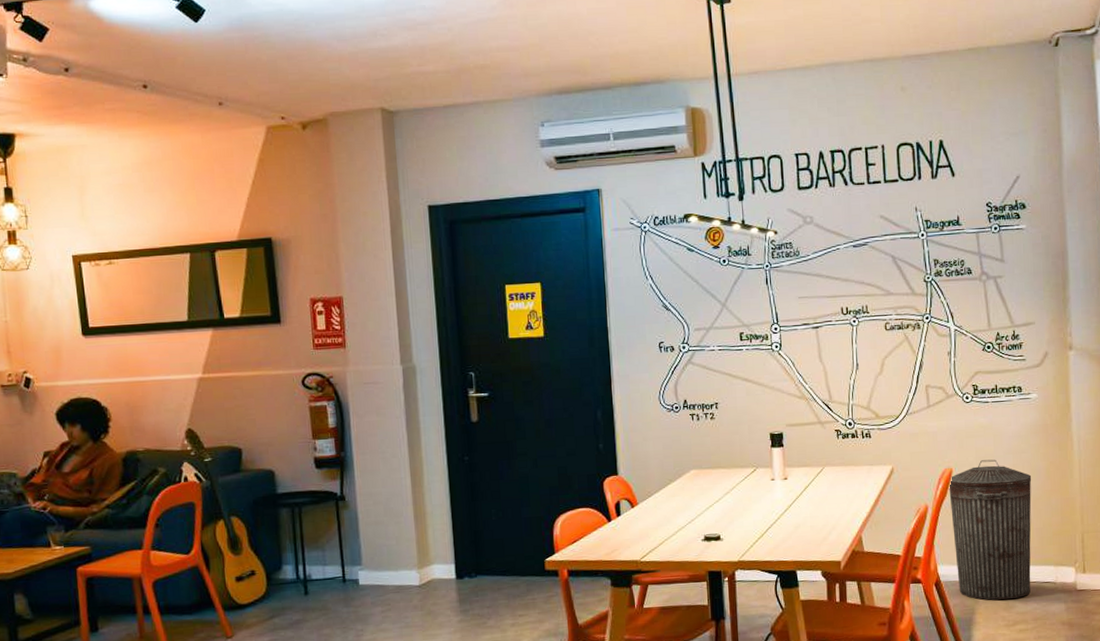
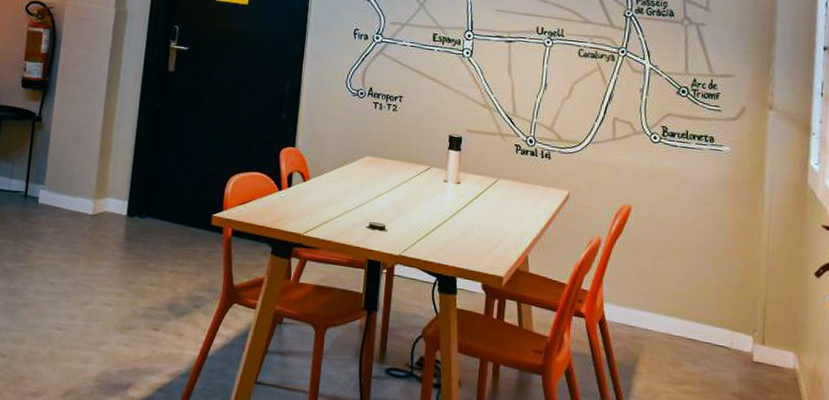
trash can: present [947,459,1032,600] -> none [624,204,715,356]

